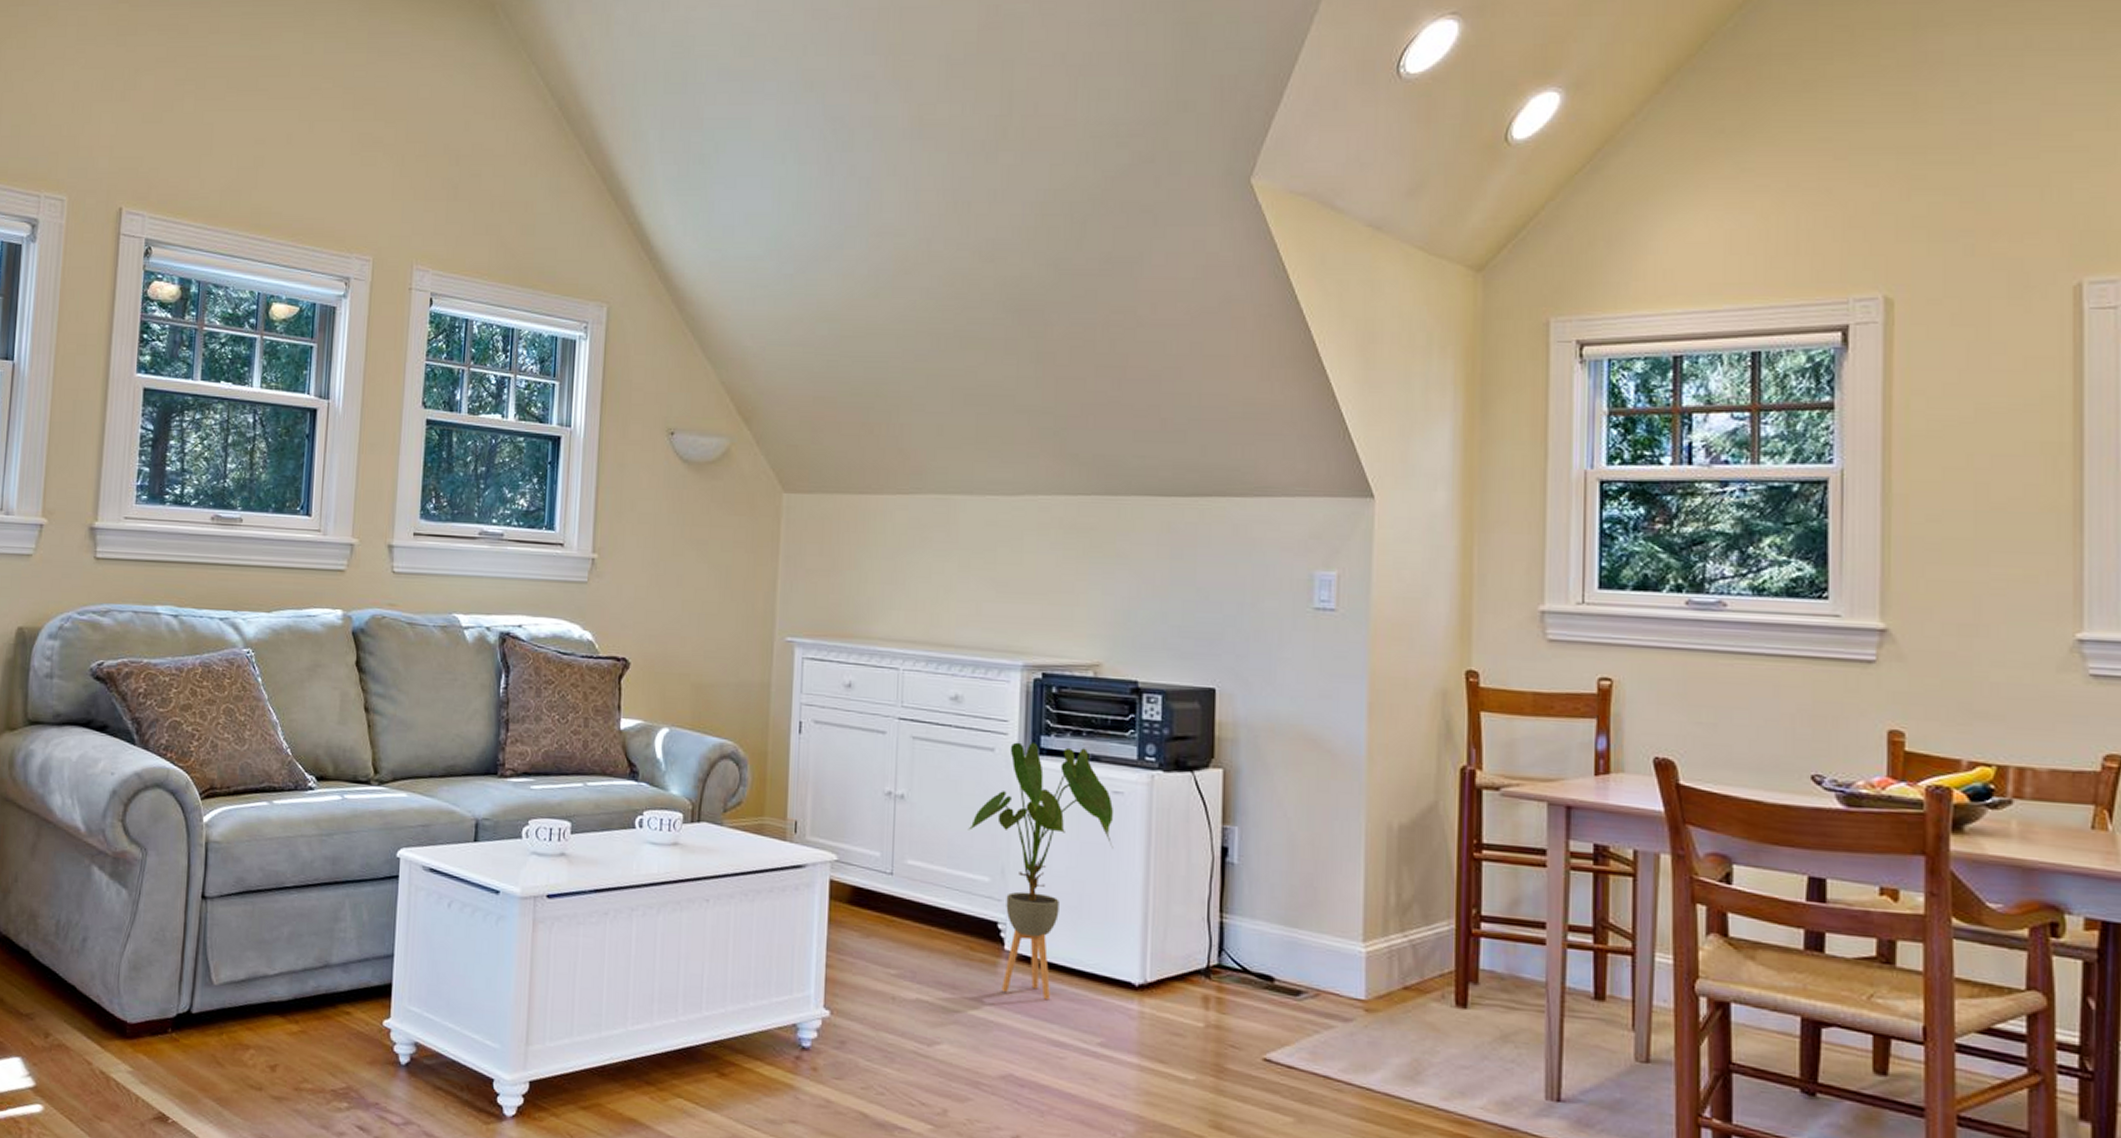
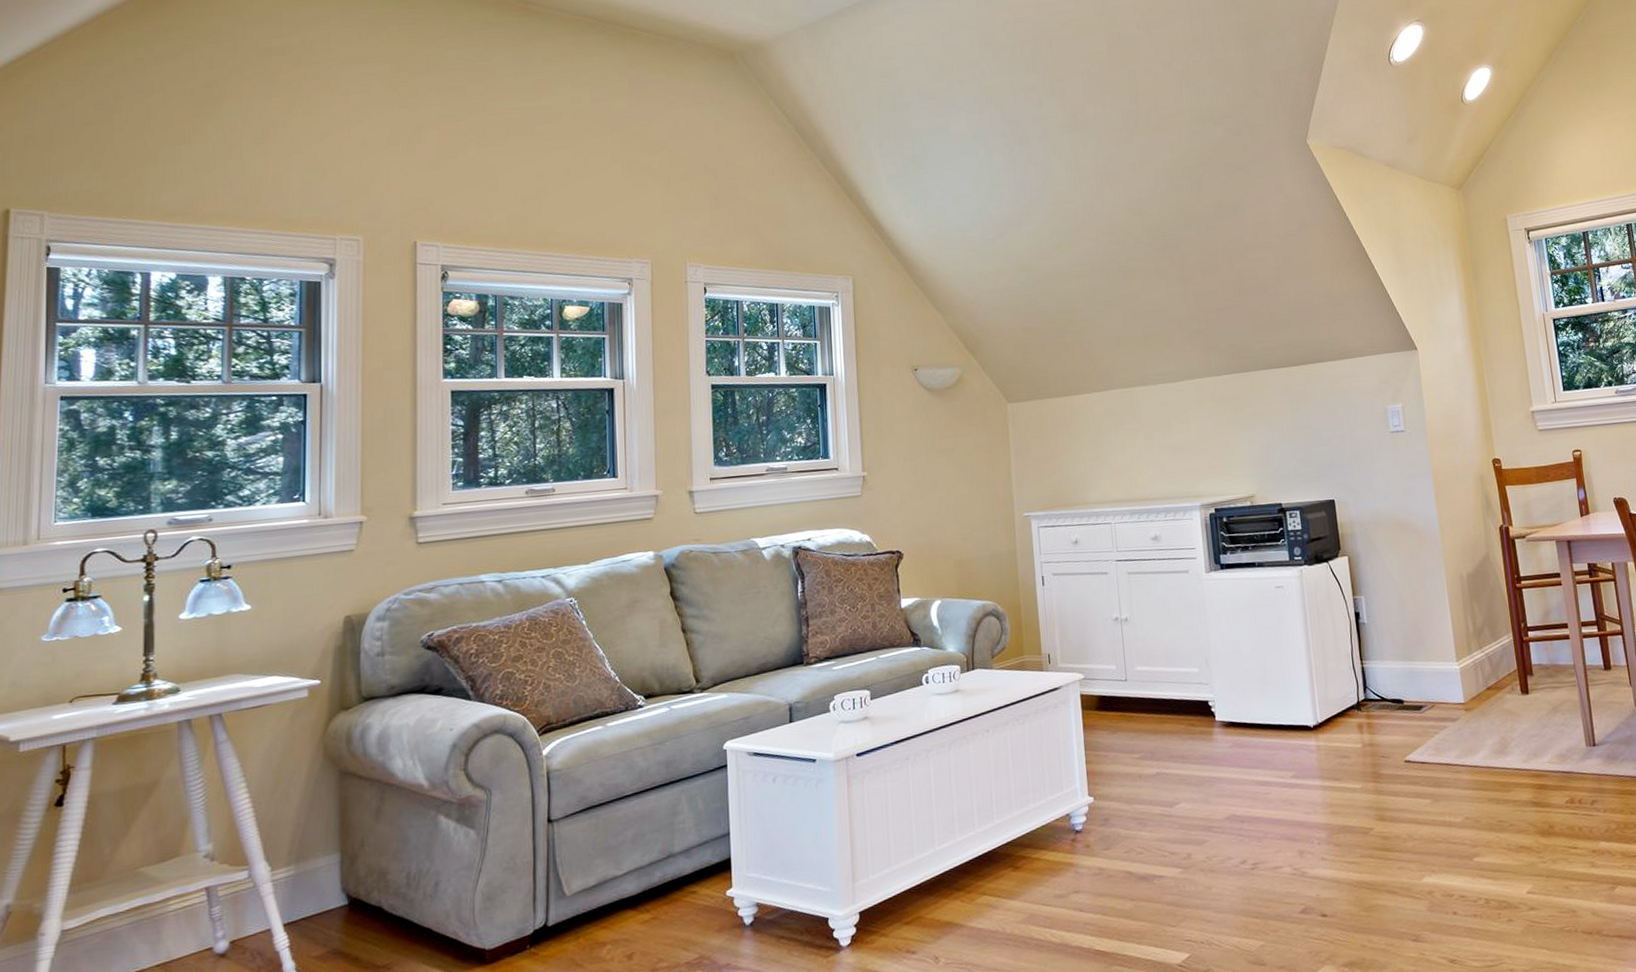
house plant: present [968,741,1113,1001] -> none [1177,559,1282,754]

